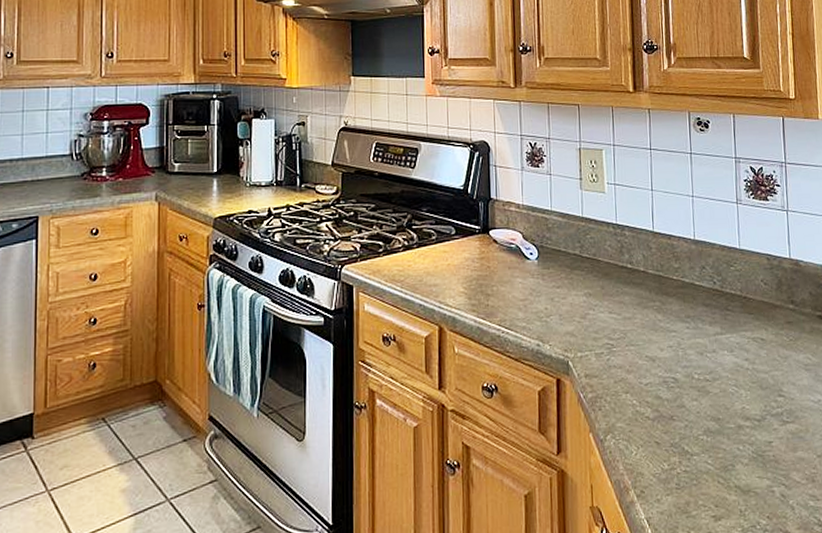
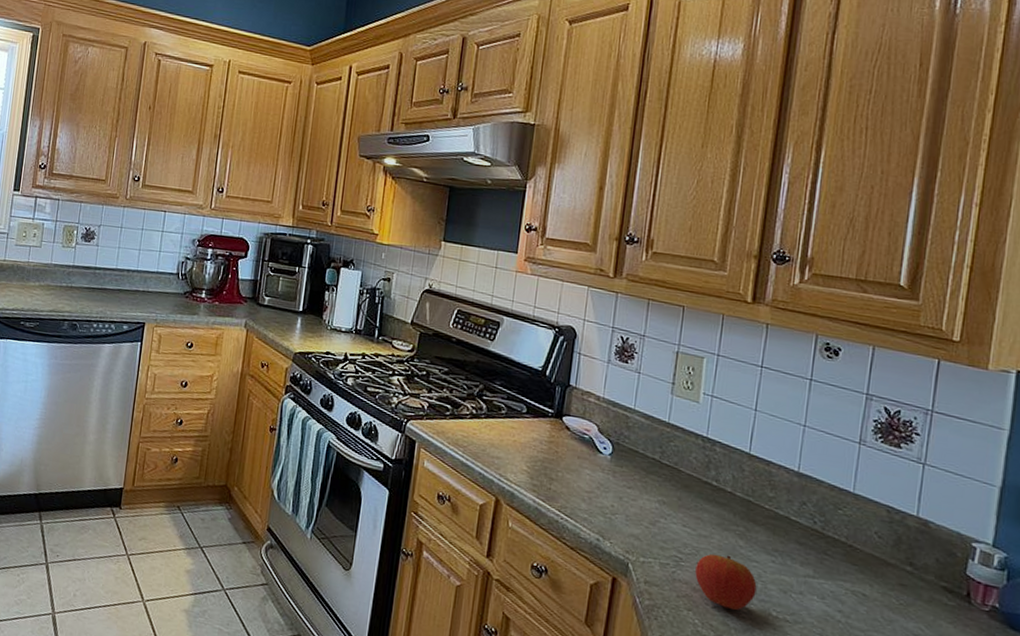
apple: none [626,331,679,383] -> present [695,554,757,611]

